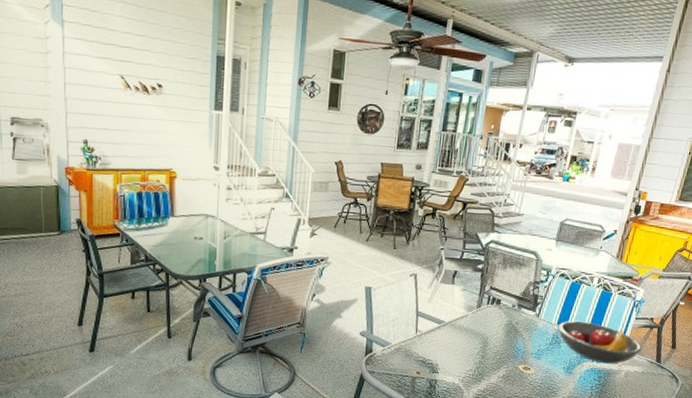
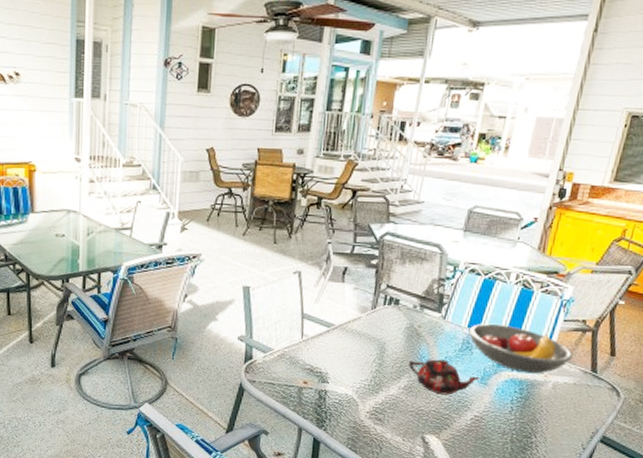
teapot: none [507,351,566,383] -> present [409,359,479,395]

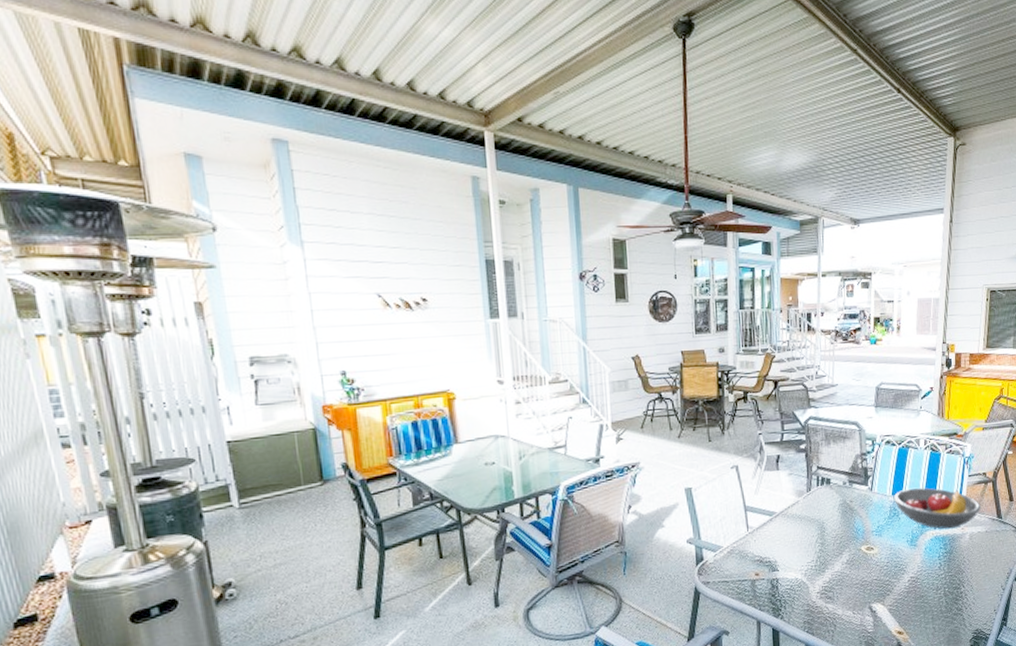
teapot: present [409,359,479,395] -> none [848,529,909,563]

